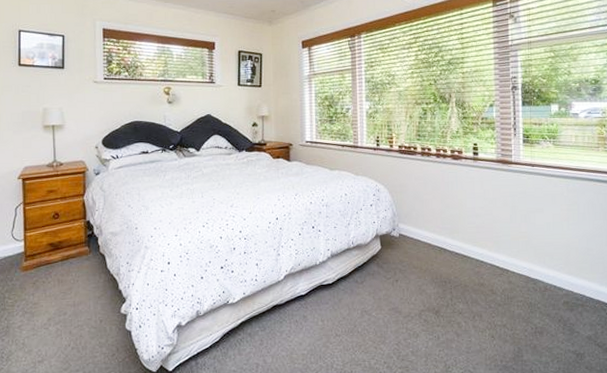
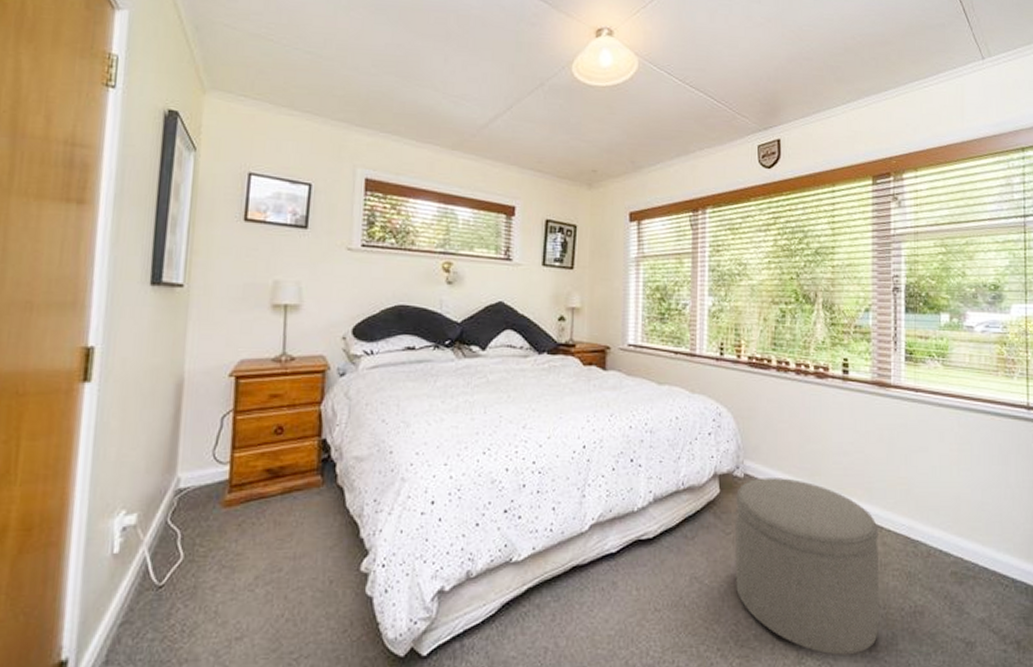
ottoman: none [394,236,508,365] -> present [735,478,880,655]

